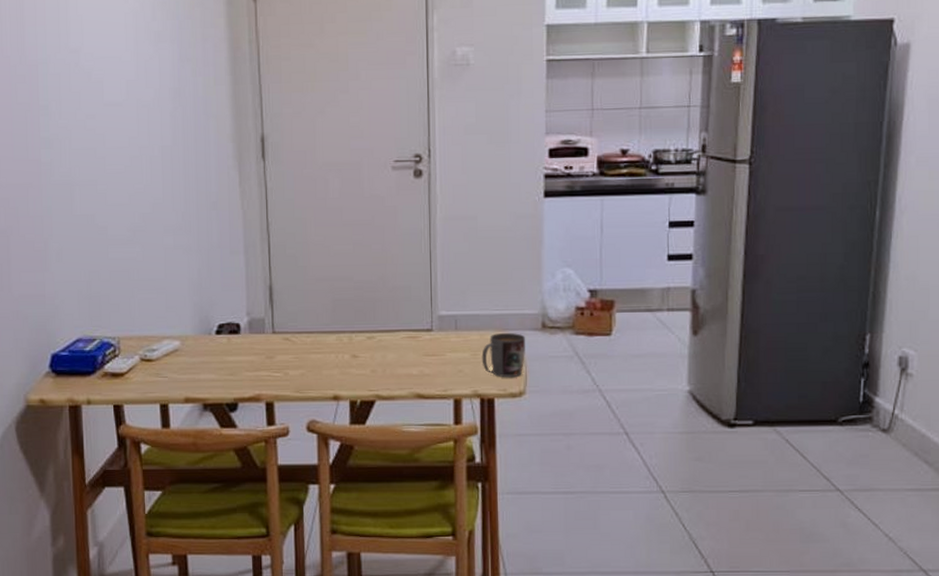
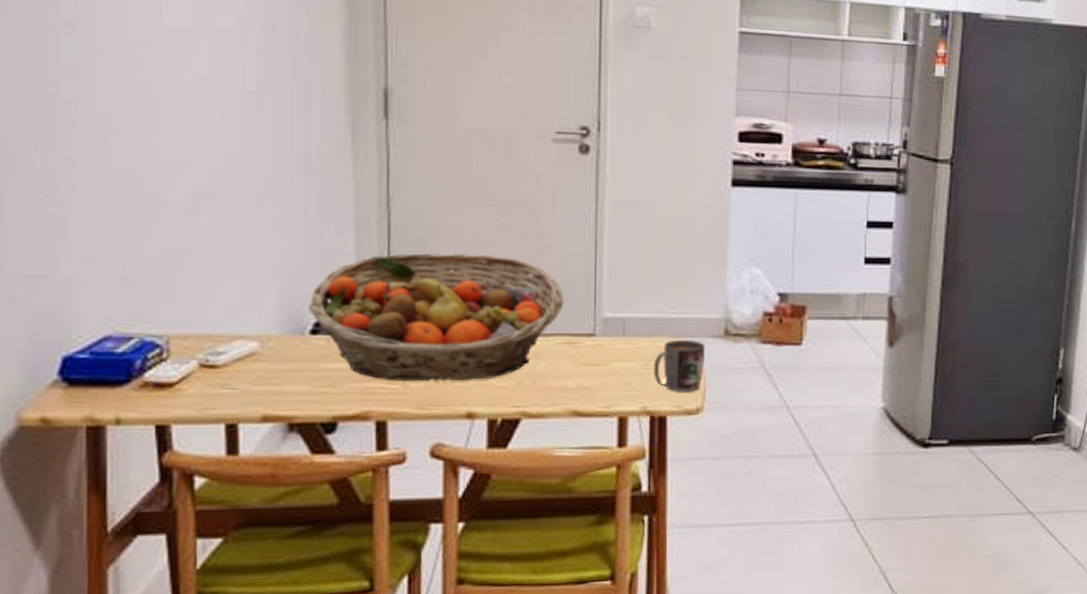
fruit basket: none [214,266,406,370] -> present [309,253,563,381]

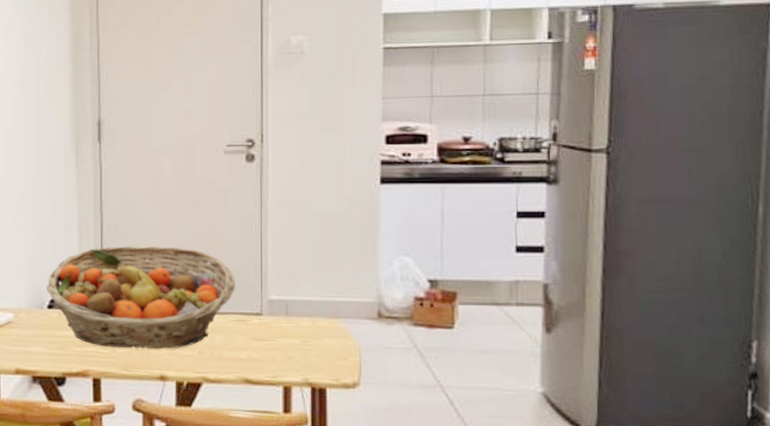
mug: present [653,340,705,392] -> none [313,321,360,368]

